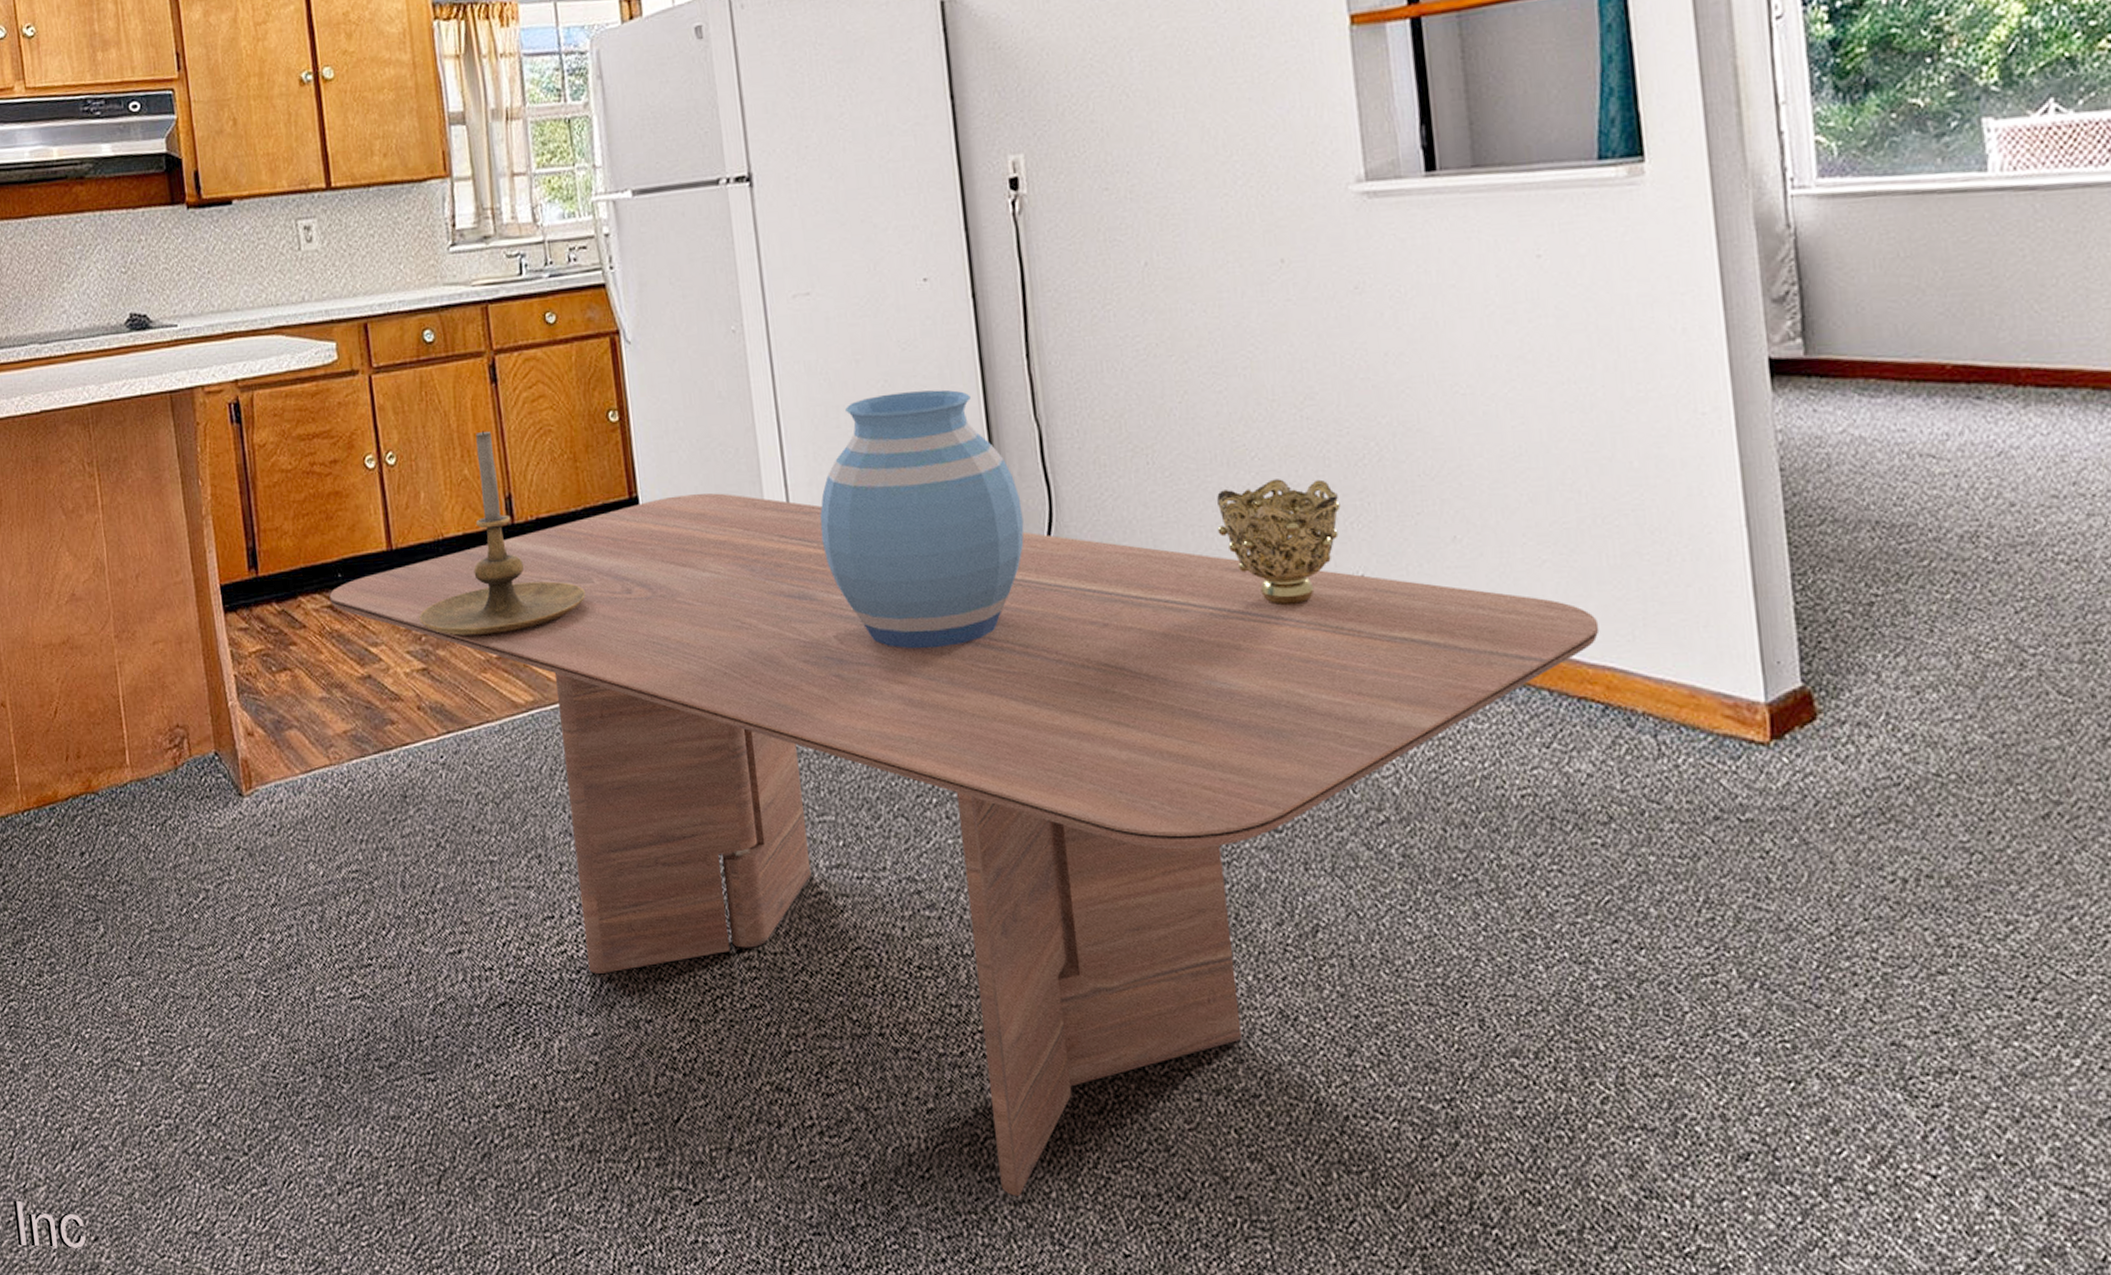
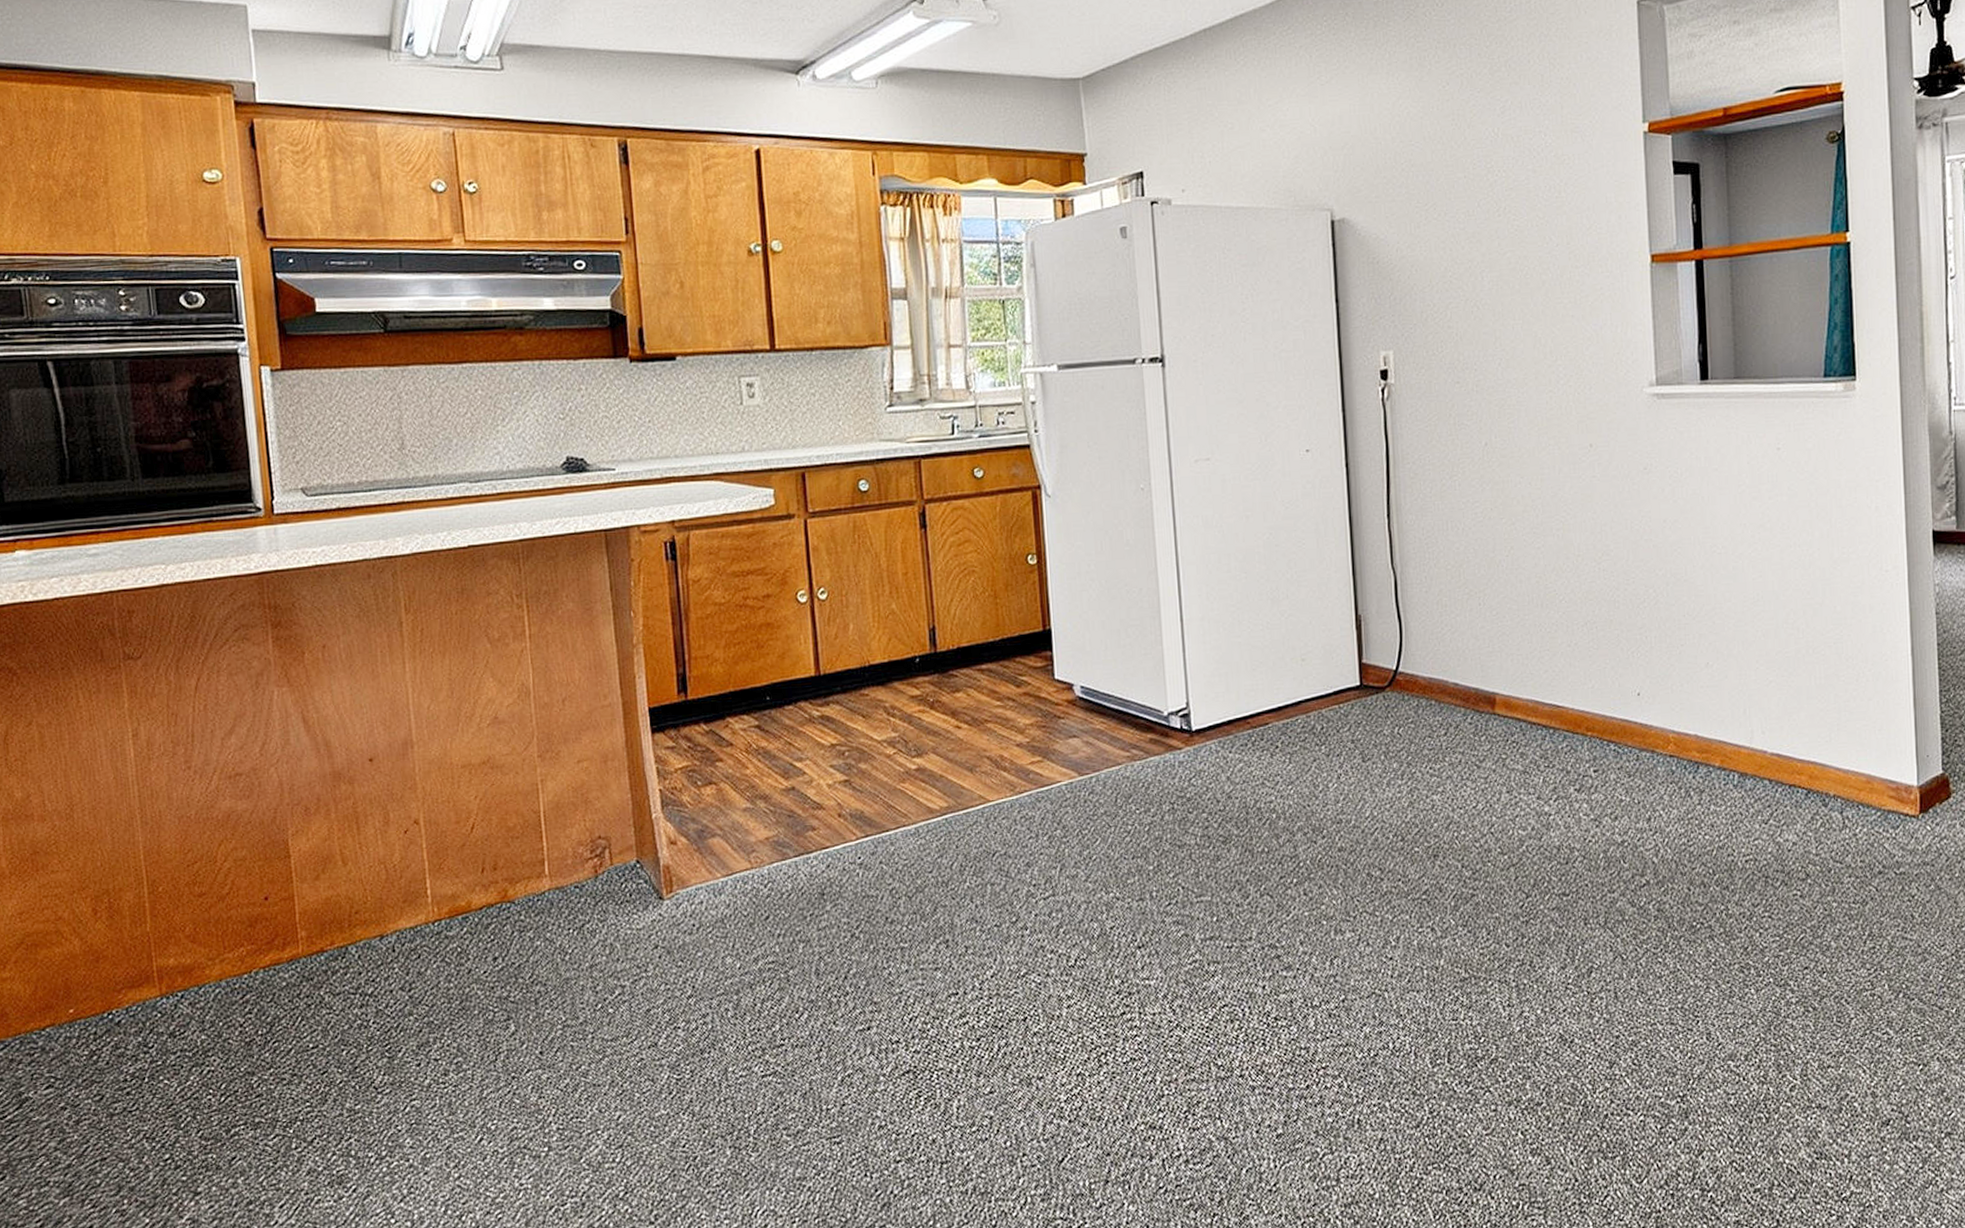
dining table: present [329,493,1600,1196] -> none [757,626,1807,1200]
candle holder: present [419,431,586,636] -> none [843,570,1000,751]
vase: present [820,389,1024,649] -> none [1209,542,1379,756]
decorative bowl: present [1217,479,1341,605] -> none [1531,617,1625,717]

